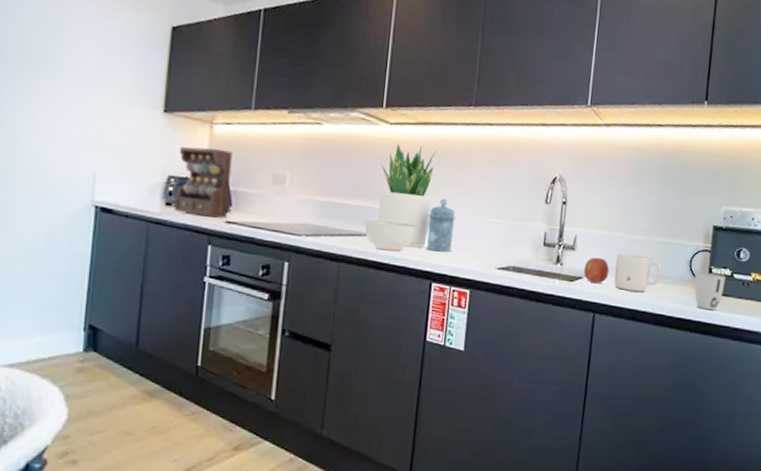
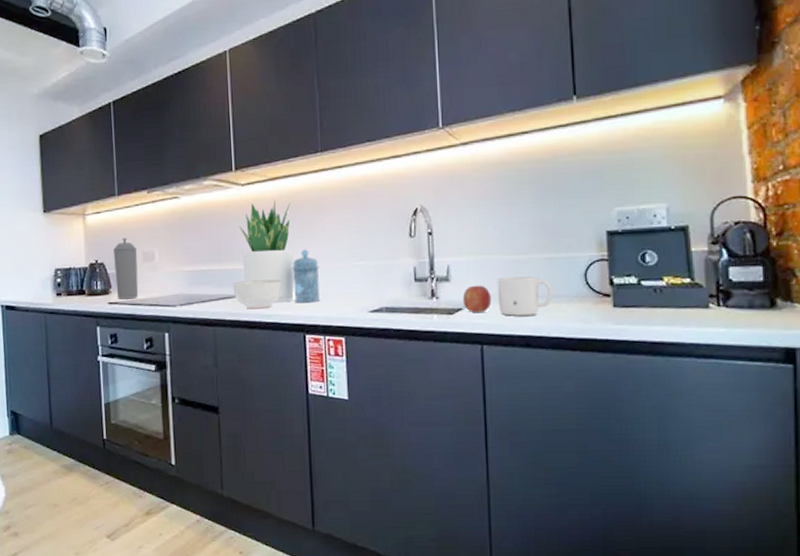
spice rack: present [174,146,233,218] -> none [61,237,109,301]
canister: none [236,155,266,222] -> present [114,238,139,300]
cup: present [694,271,726,311] -> none [593,283,632,326]

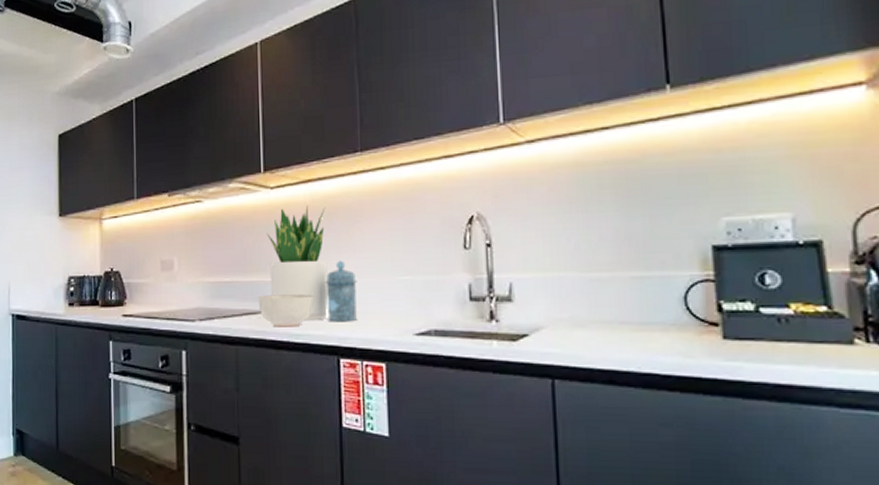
canister: present [114,238,139,300] -> none [130,244,155,312]
fruit: present [462,285,492,312] -> none [528,307,565,339]
mug: present [497,276,554,316] -> none [571,298,644,346]

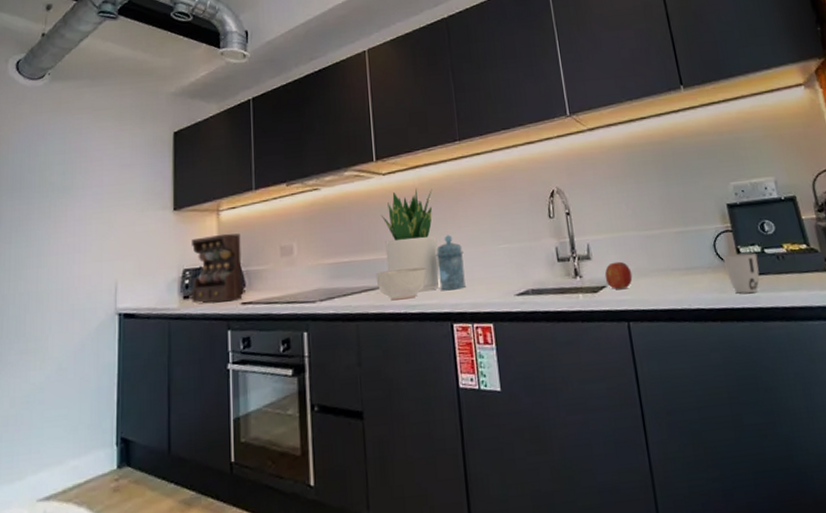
spice rack: none [76,243,124,312] -> present [191,233,243,304]
fruit: none [528,307,565,339] -> present [604,261,633,289]
cup: none [695,309,748,362] -> present [722,252,760,294]

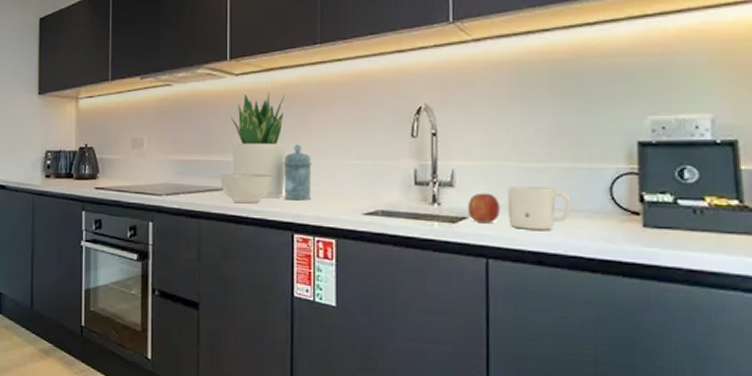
spice rack: present [191,233,243,304] -> none [52,121,96,185]
mug: none [634,250,689,291] -> present [507,186,573,230]
cup: present [722,252,760,294] -> none [619,200,667,248]

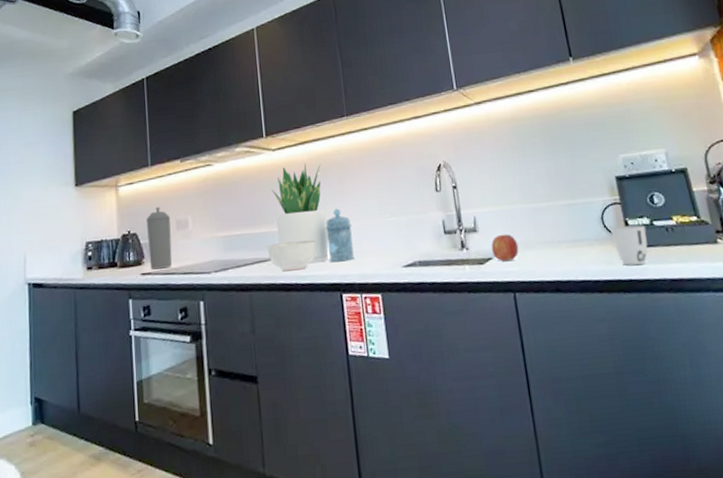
canister: none [104,123,126,185] -> present [147,207,172,270]
mug: present [507,186,573,230] -> none [521,222,576,263]
cup: none [619,200,667,248] -> present [610,225,648,266]

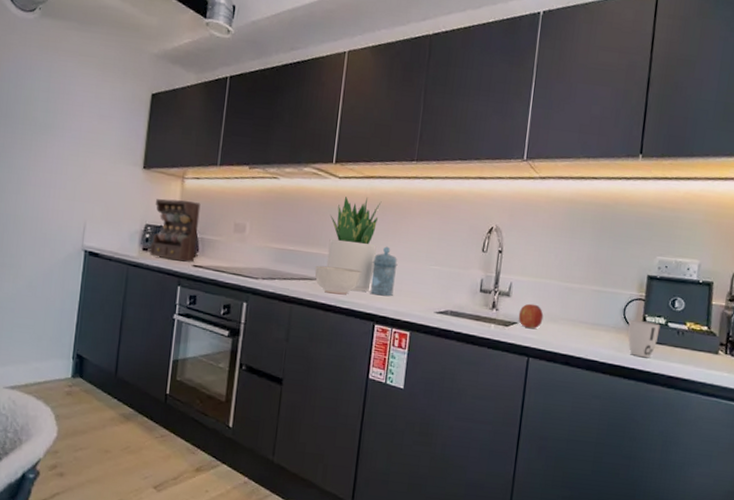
spice rack: none [93,208,142,274] -> present [149,198,201,262]
canister: present [147,207,172,270] -> none [202,206,229,266]

